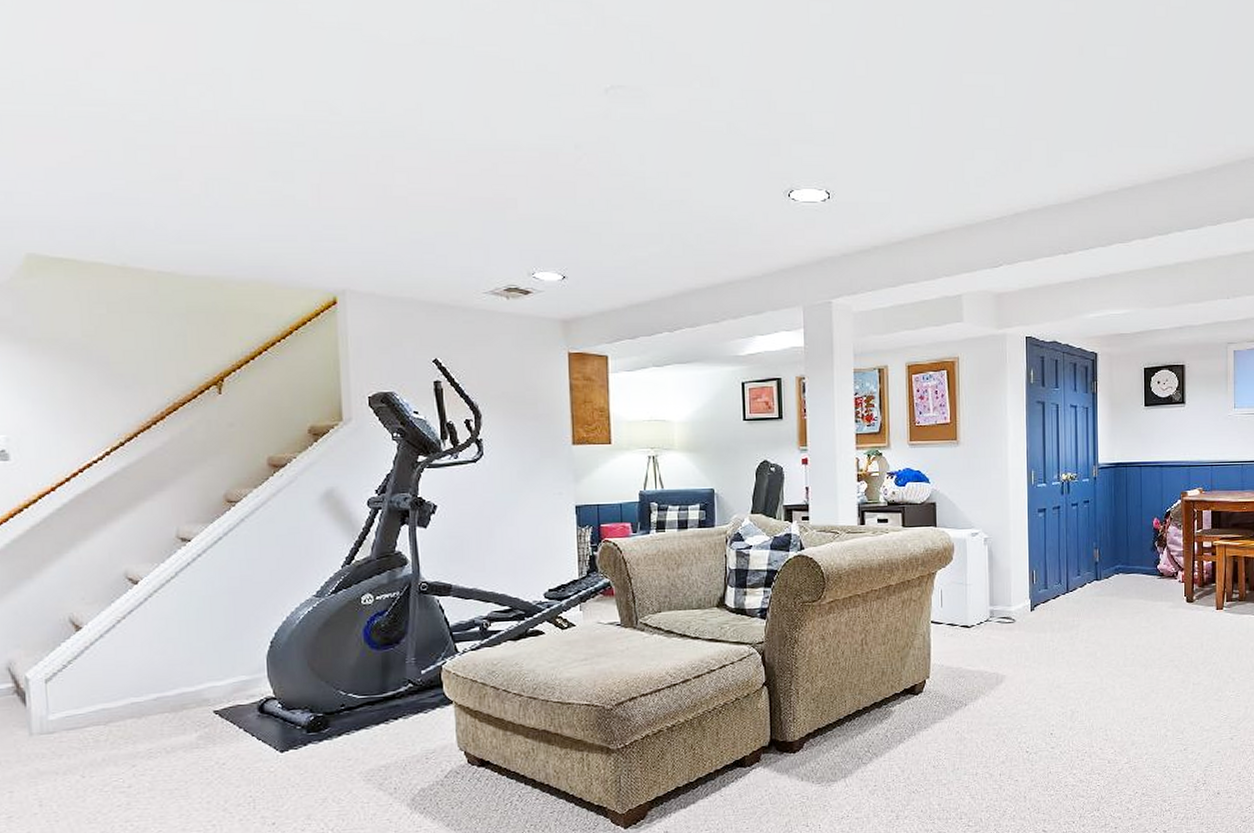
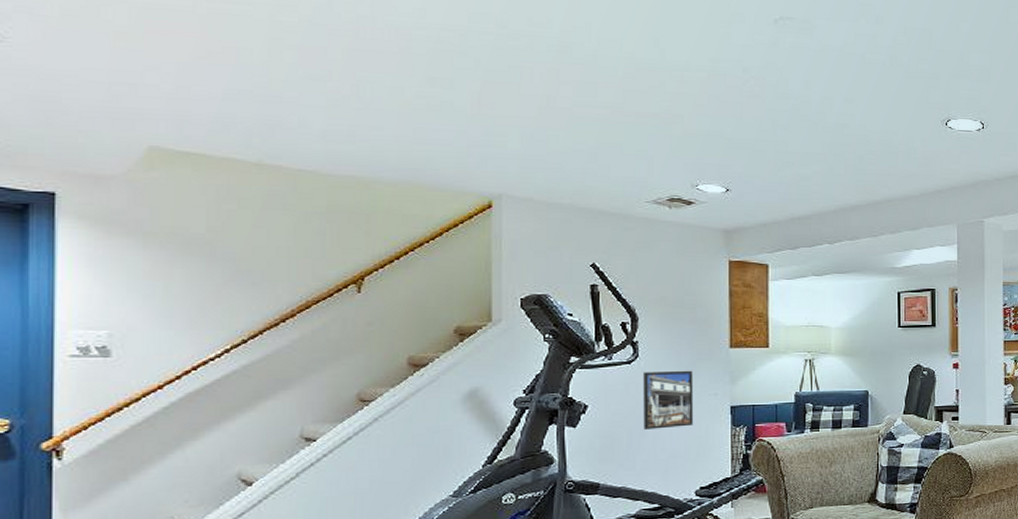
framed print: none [489,468,540,530] -> present [643,370,694,429]

